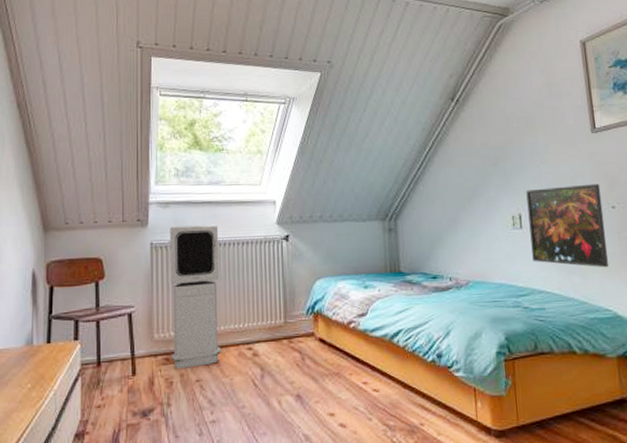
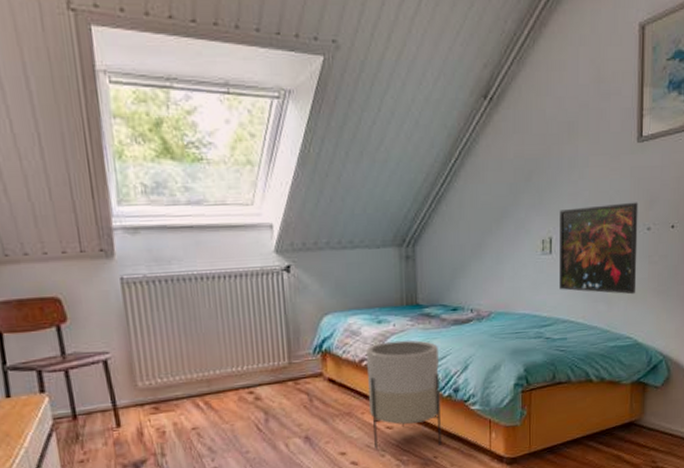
air purifier: present [169,225,221,369] -> none [142,254,219,417]
planter: none [354,305,427,413] -> present [367,340,441,450]

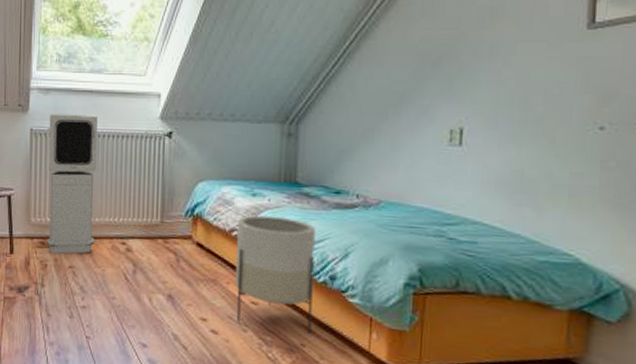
air purifier: none [142,254,219,417] -> present [47,114,97,254]
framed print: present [559,202,638,295] -> none [470,96,587,204]

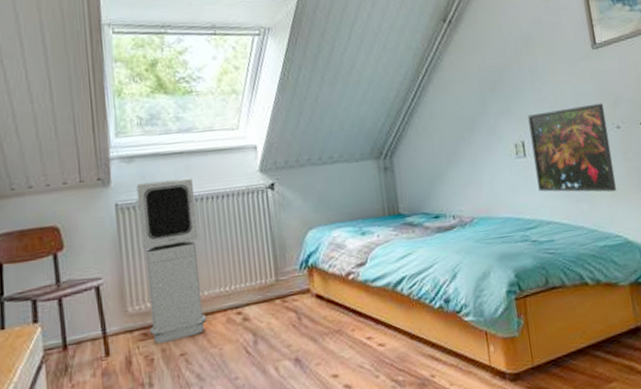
planter: present [234,215,315,334] -> none [352,250,438,371]
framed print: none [470,96,587,204] -> present [528,103,617,192]

